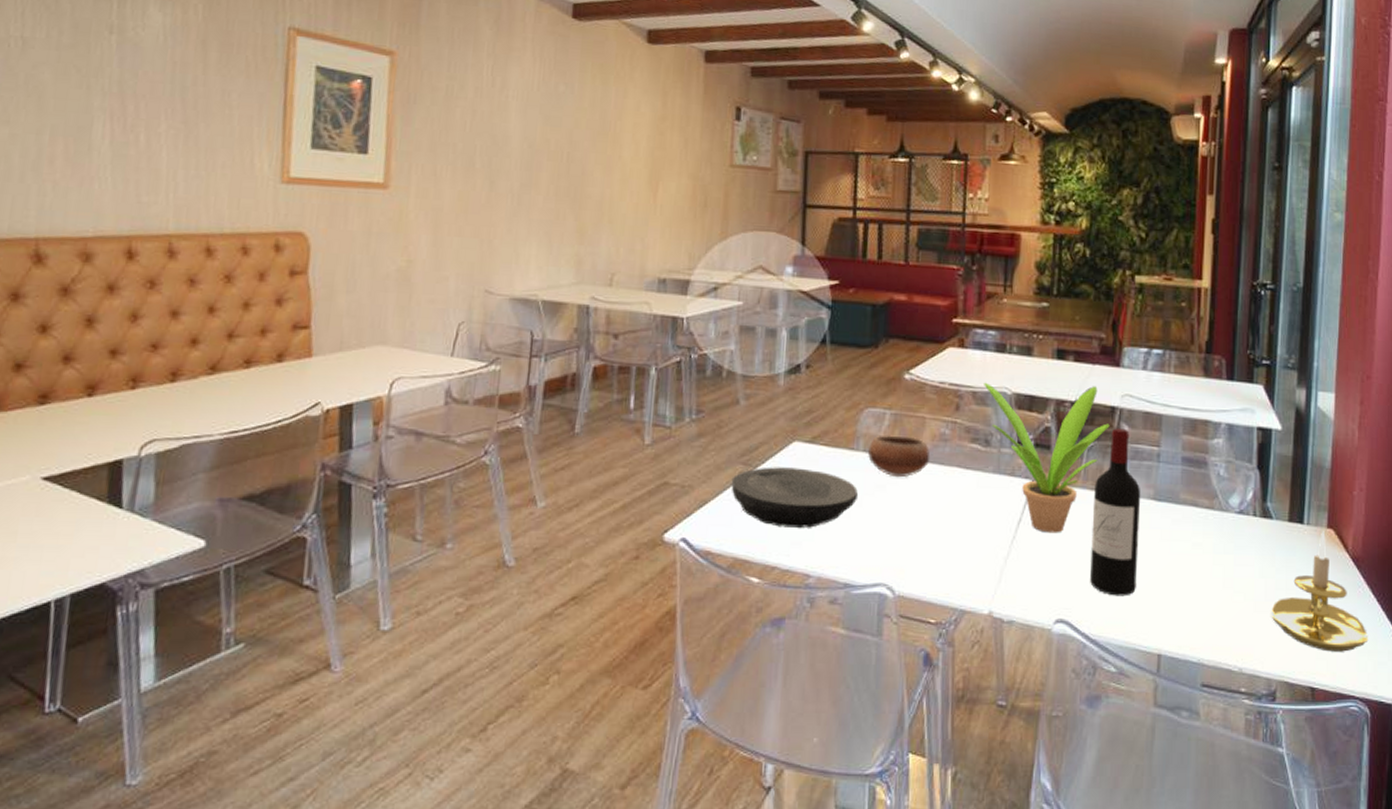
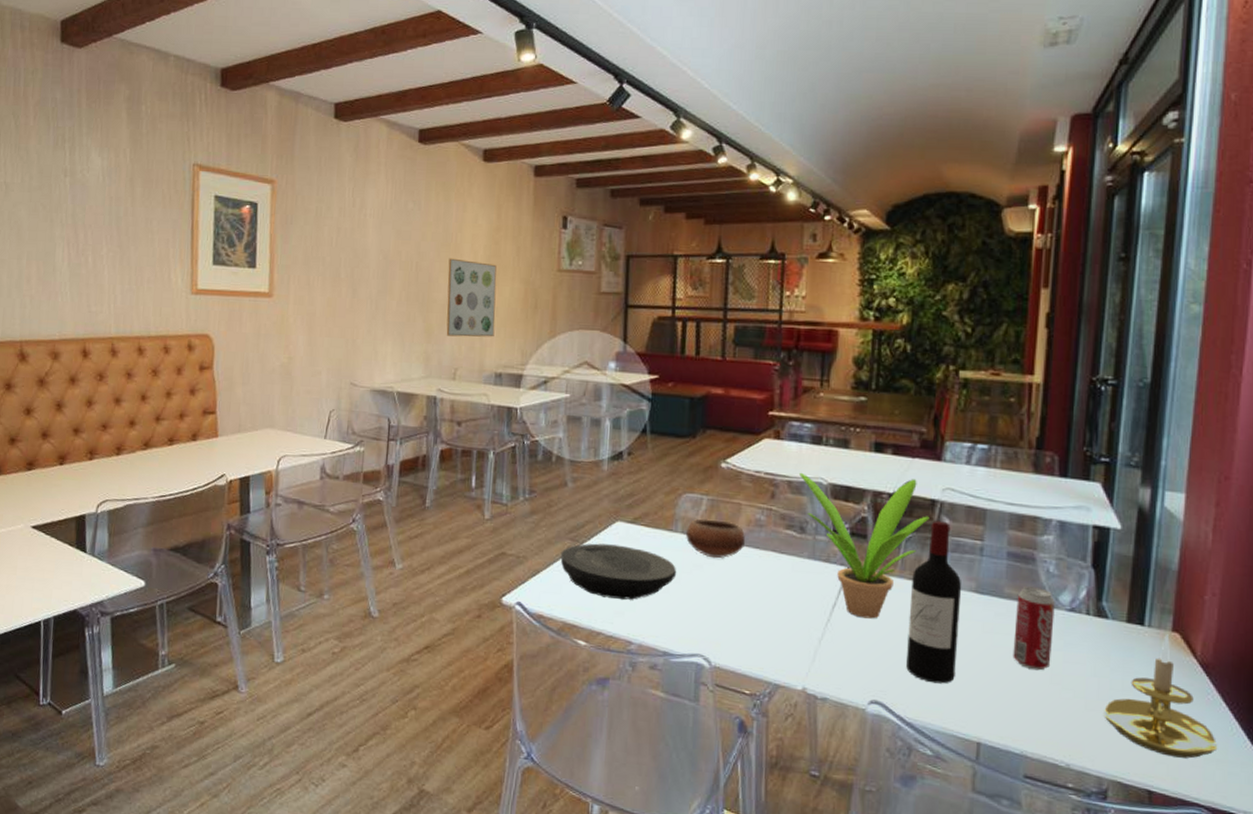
wall art: none [601,149,661,239] -> present [446,258,497,337]
beverage can: none [1189,491,1226,576] -> present [1013,586,1055,671]

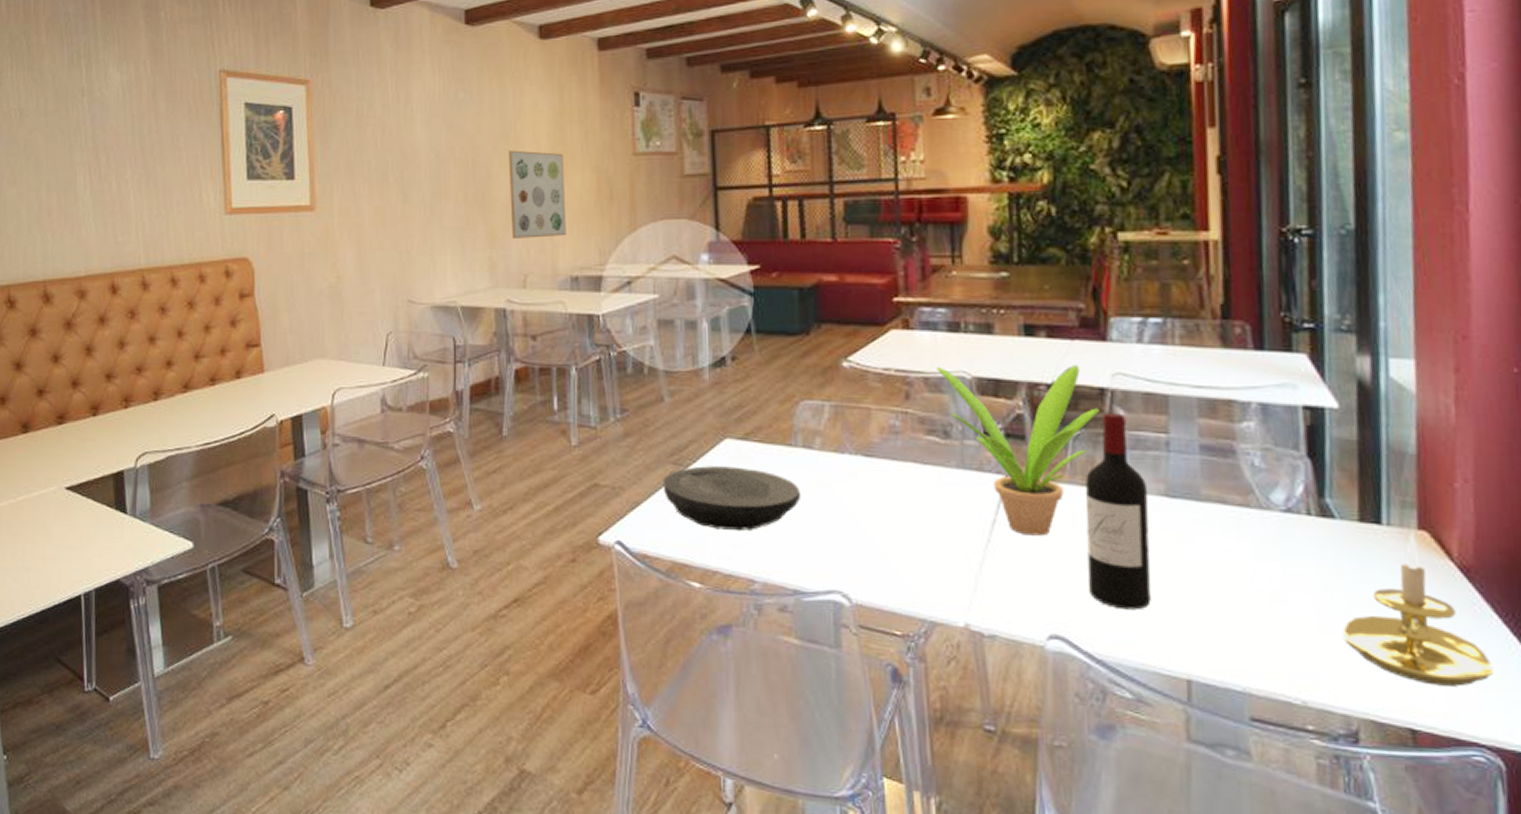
bowl: present [686,517,746,559] -> none [808,427,880,475]
beverage can: present [1013,586,1055,671] -> none [1217,485,1269,587]

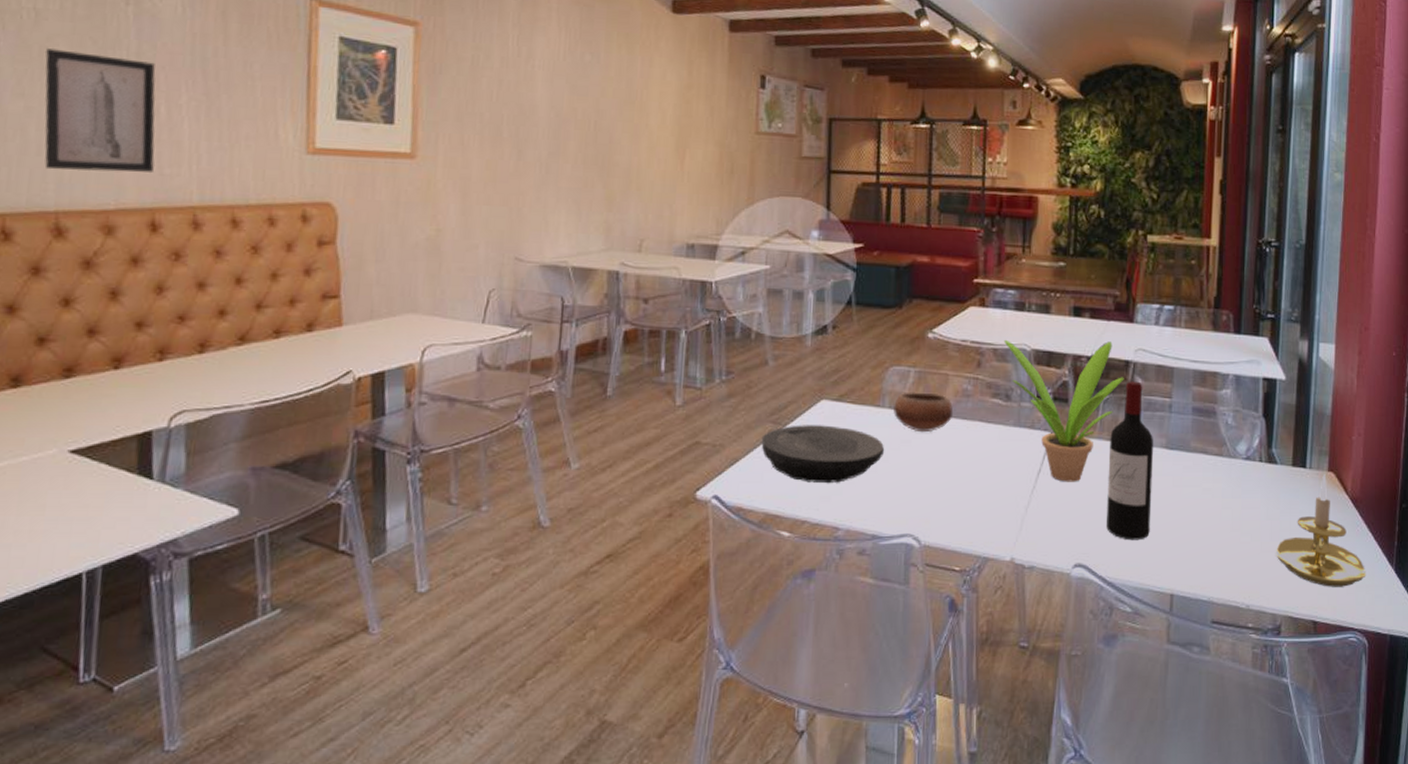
wall art: none [29,141,111,245] -> present [44,48,156,172]
wall art: present [508,150,567,239] -> none [630,117,688,205]
bowl: none [808,427,880,475] -> present [894,390,954,433]

